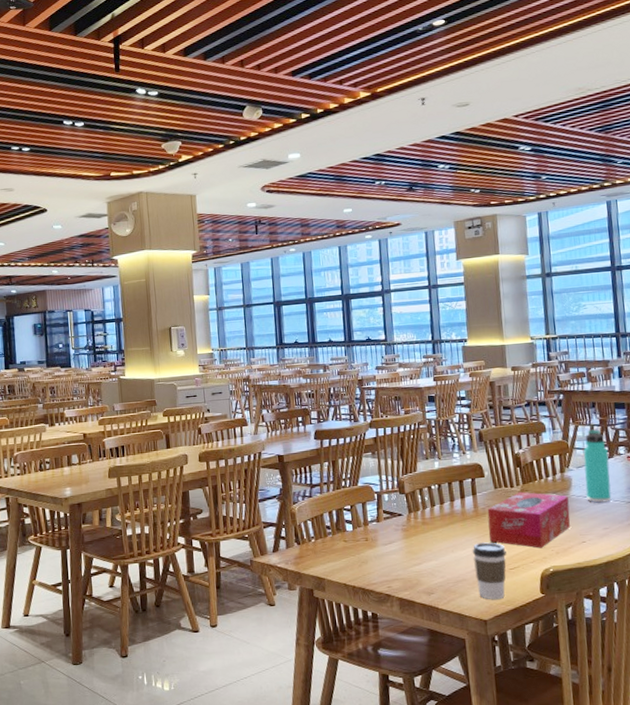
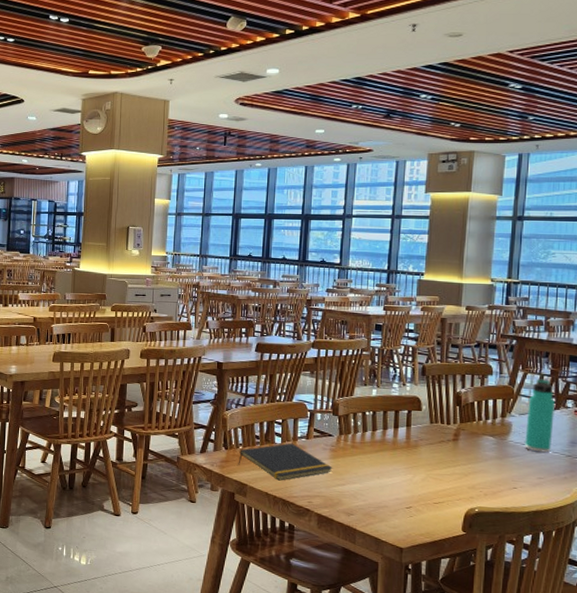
notepad: none [312,528,407,569] -> present [238,443,333,481]
coffee cup: present [472,542,507,600] -> none [398,473,433,531]
tissue box: present [487,492,571,548] -> none [417,430,505,488]

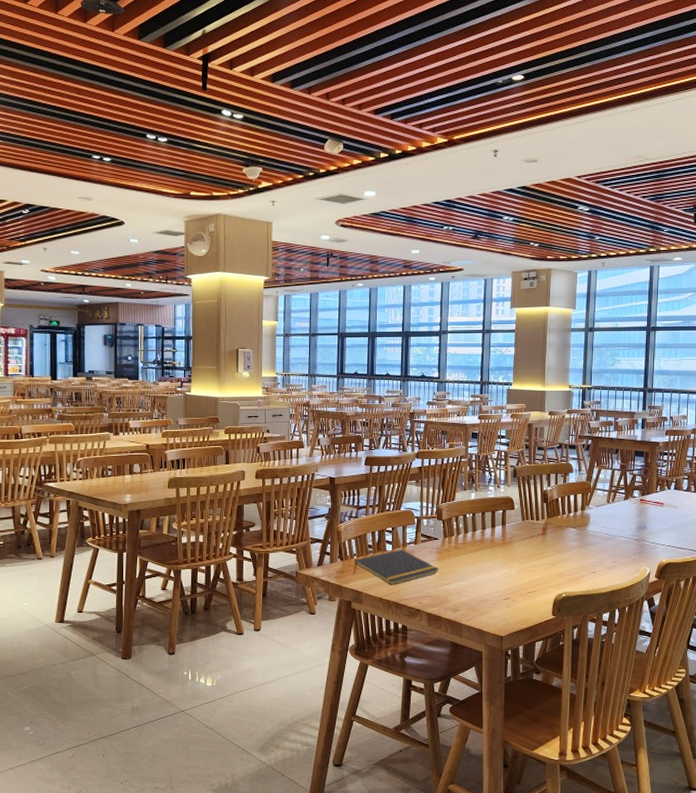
thermos bottle: present [524,379,556,453] -> none [600,473,625,539]

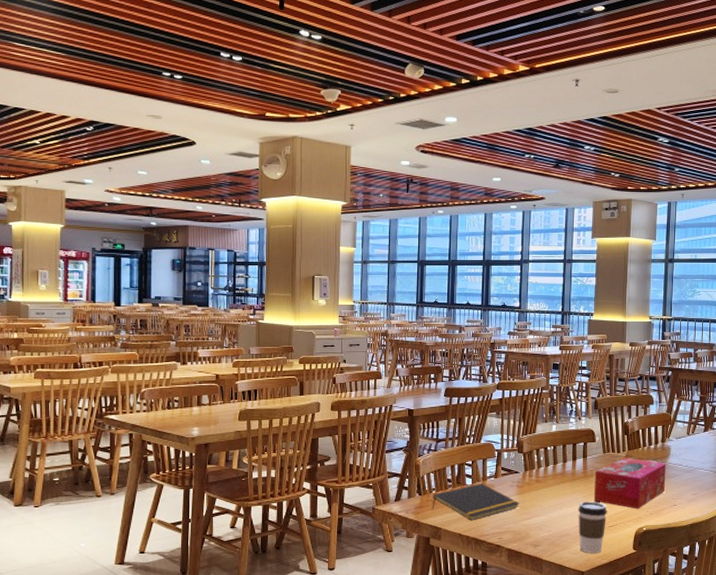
coffee cup: none [496,568,526,619] -> present [577,501,607,554]
tissue box: none [512,525,585,576] -> present [593,457,666,509]

